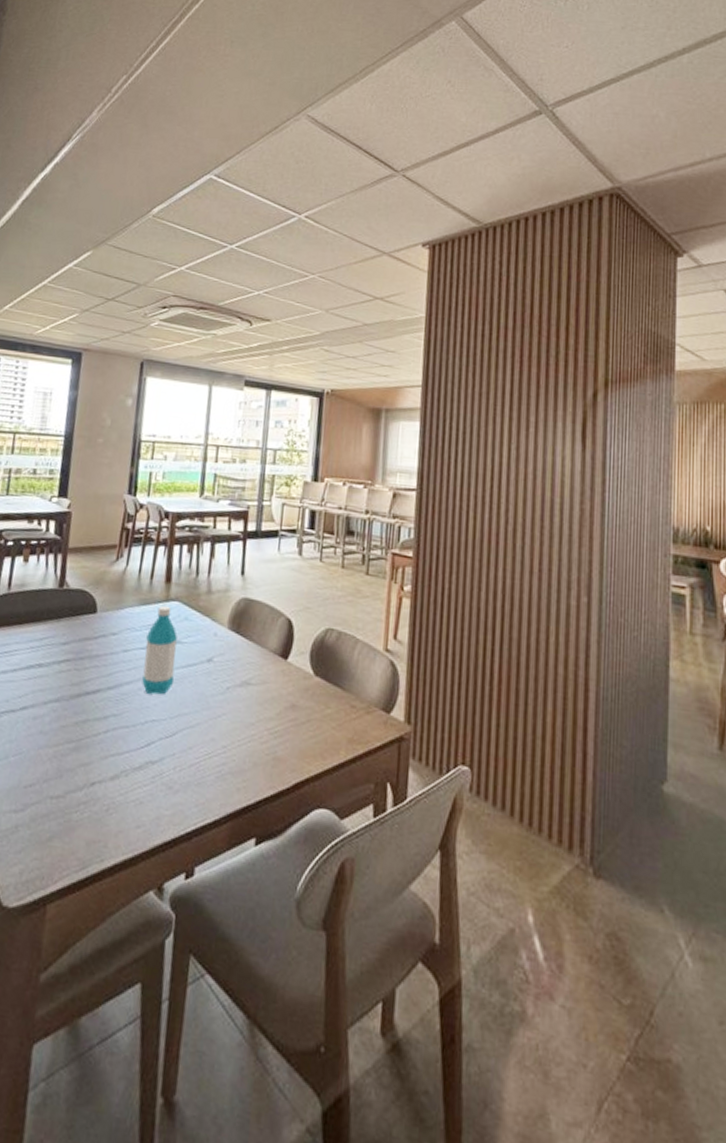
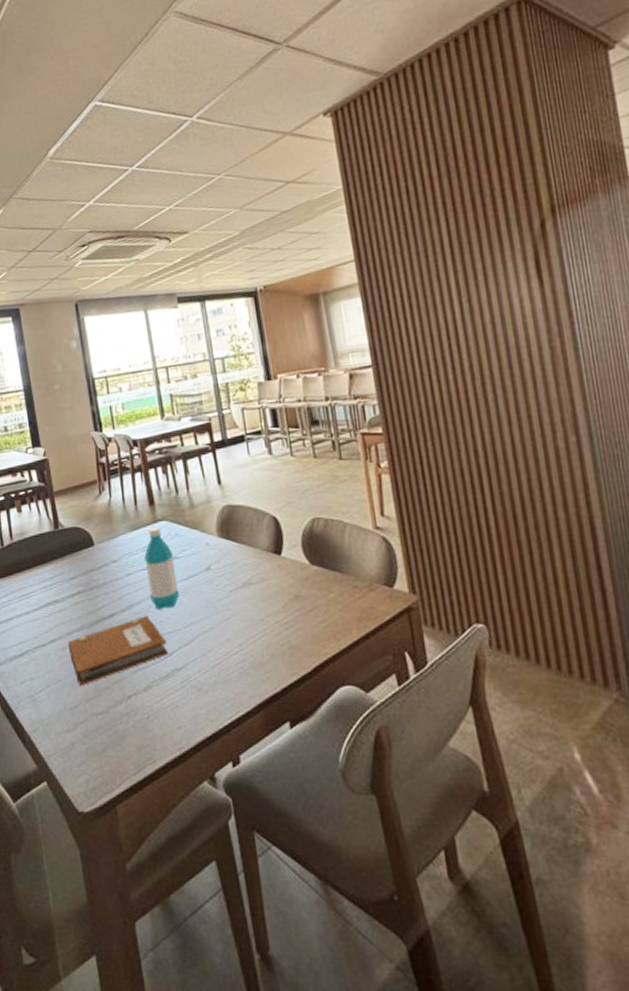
notebook: none [39,698,148,763] -> present [68,616,168,686]

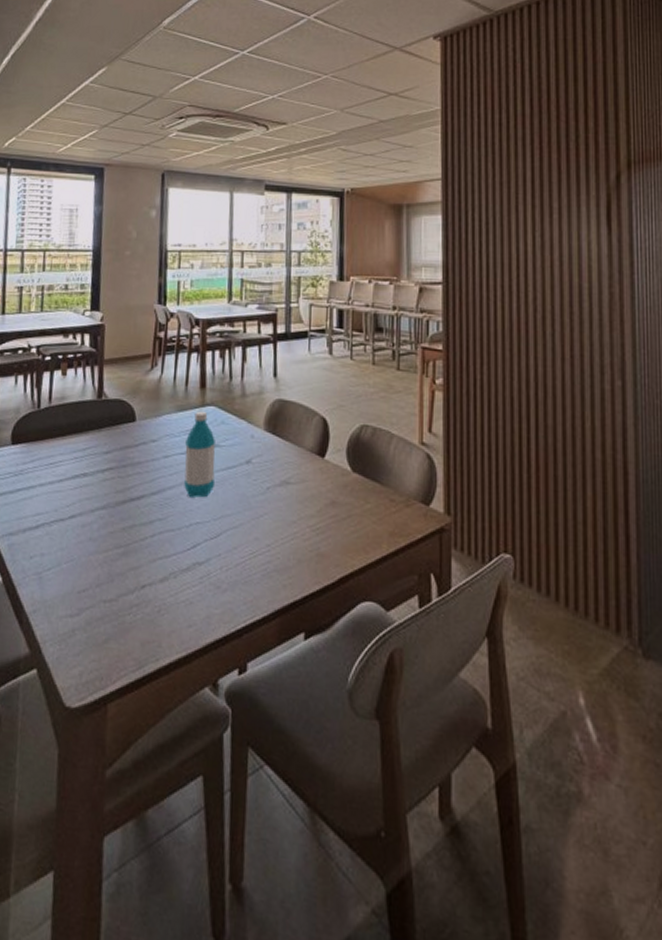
notebook: present [68,616,168,686] -> none [88,502,193,569]

